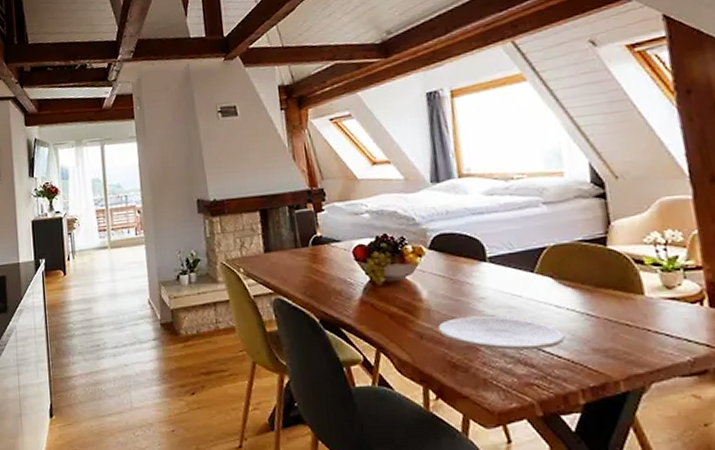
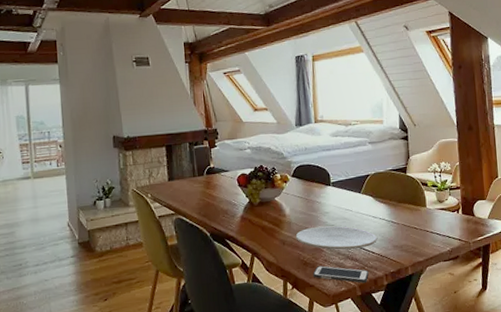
cell phone: none [465,370,554,399] -> present [312,265,369,283]

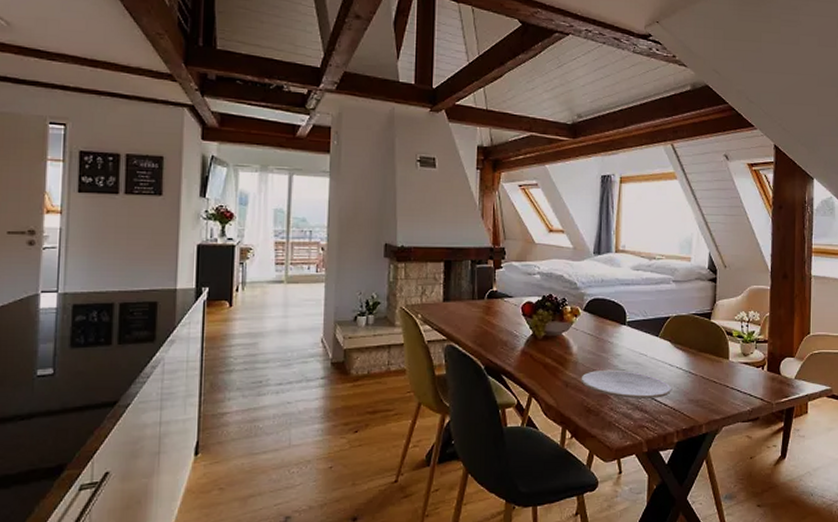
cell phone: present [312,265,369,283] -> none [595,415,658,438]

